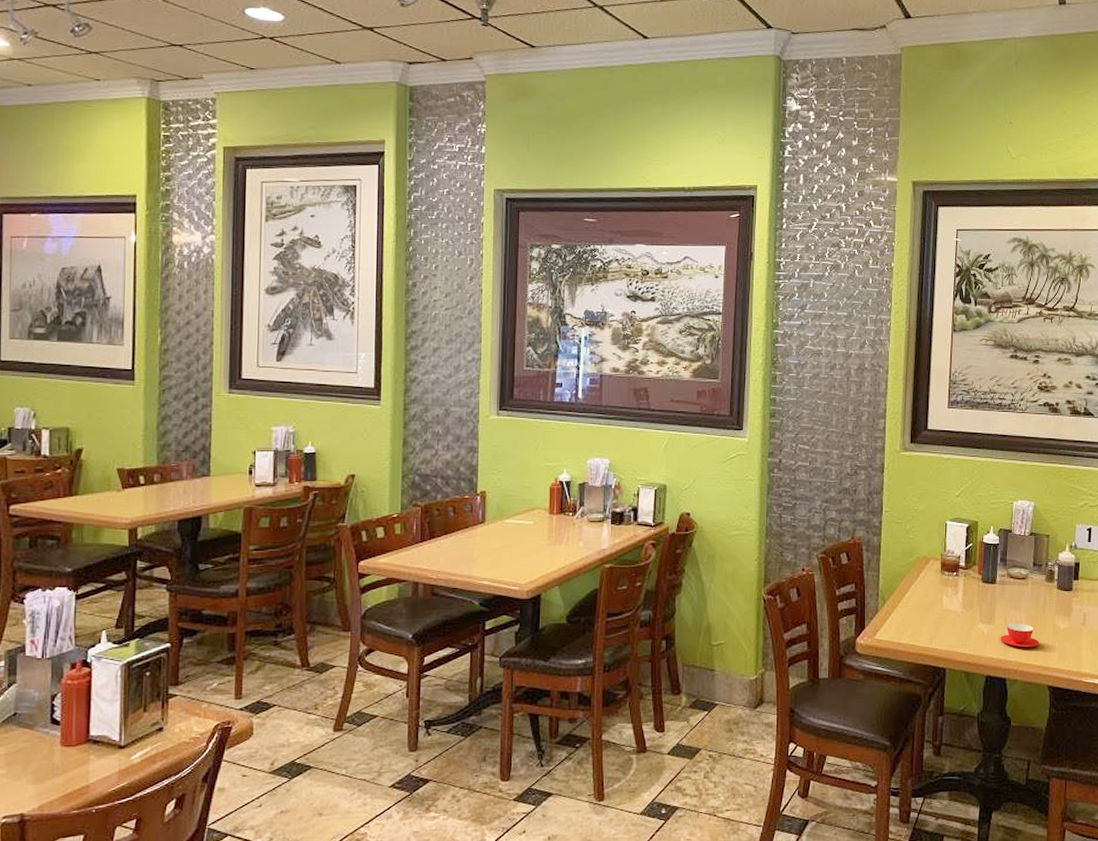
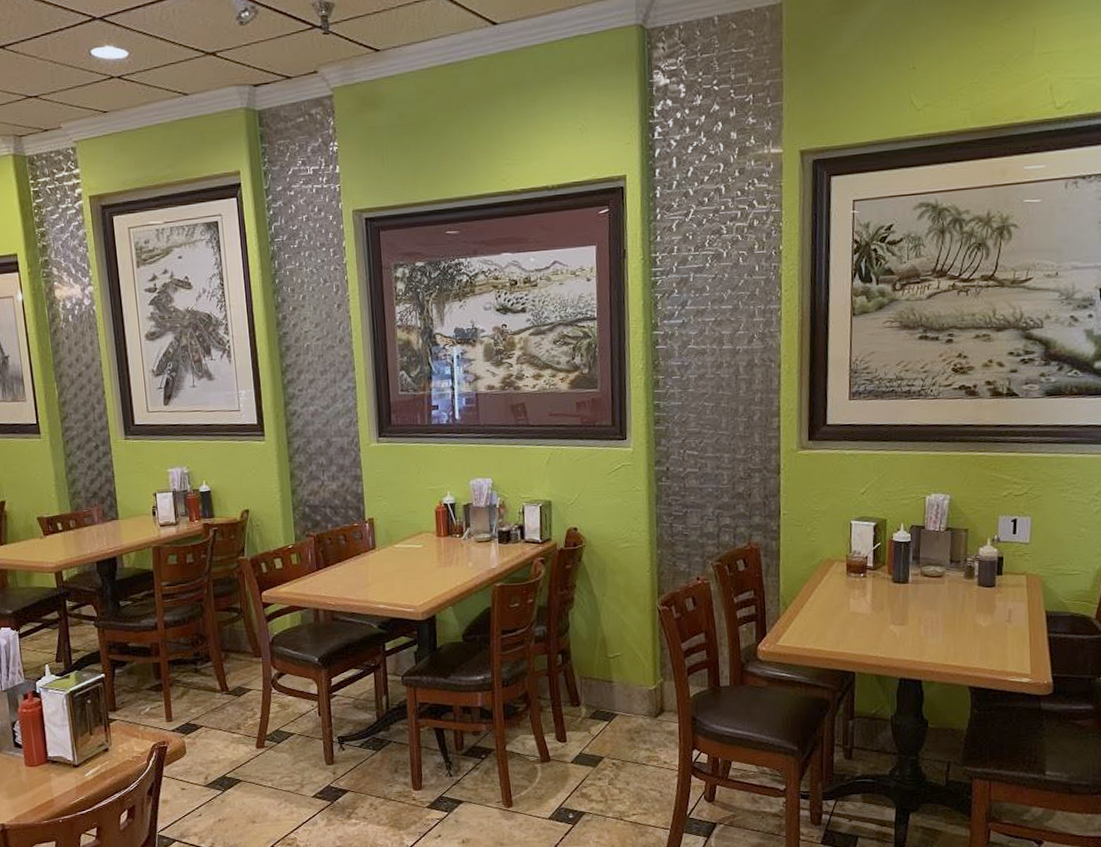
teacup: present [1000,622,1040,648] -> none [914,622,959,648]

